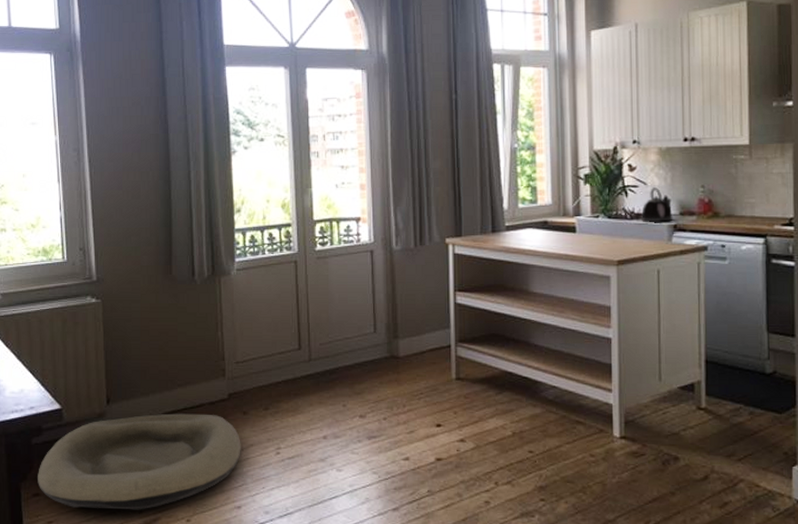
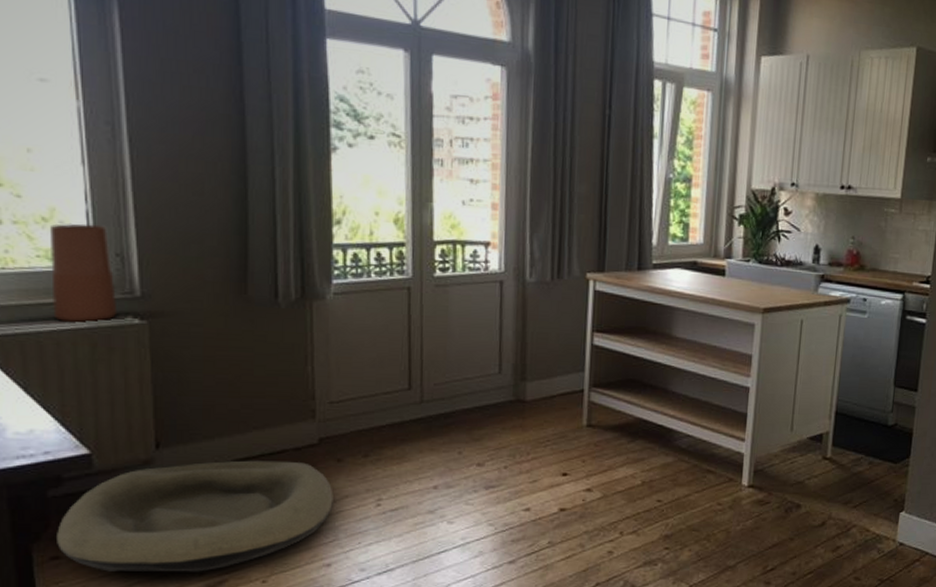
vase: none [37,227,81,303] -> present [51,223,118,322]
kettle: present [641,187,673,223] -> none [791,234,822,272]

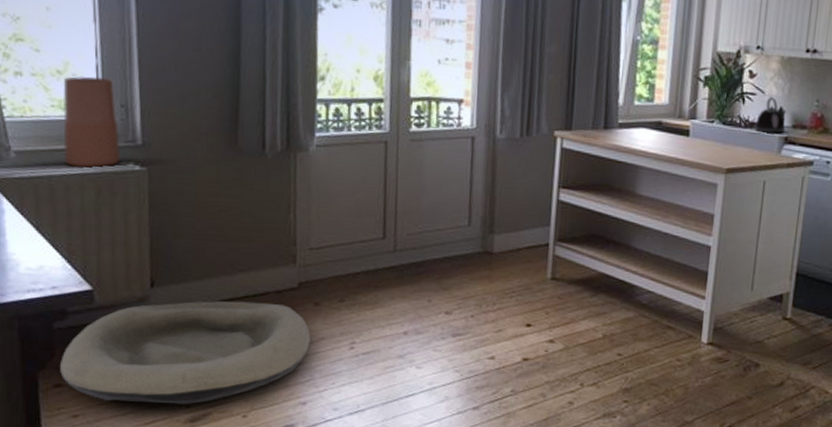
kettle: none [791,234,822,272] -> present [755,97,786,134]

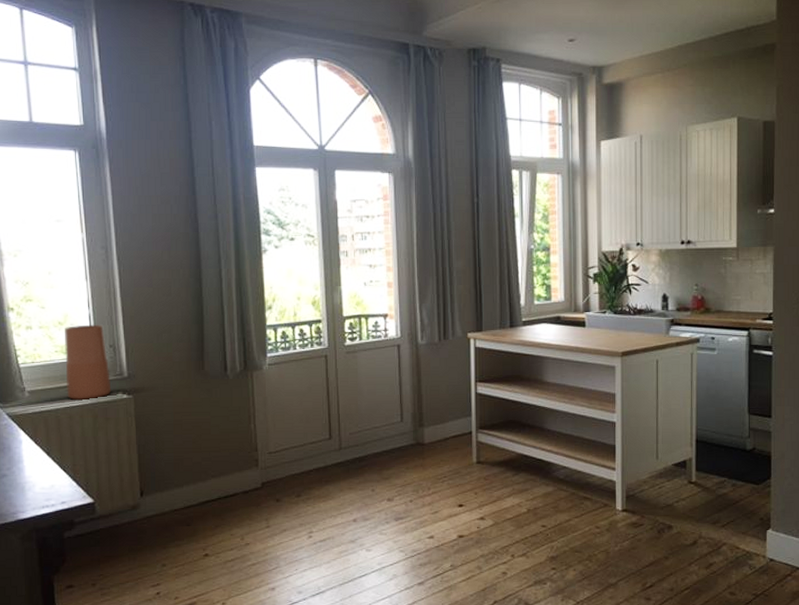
dog bed: present [60,301,311,405] -> none [71,502,275,597]
kettle: present [755,97,786,134] -> none [643,286,671,318]

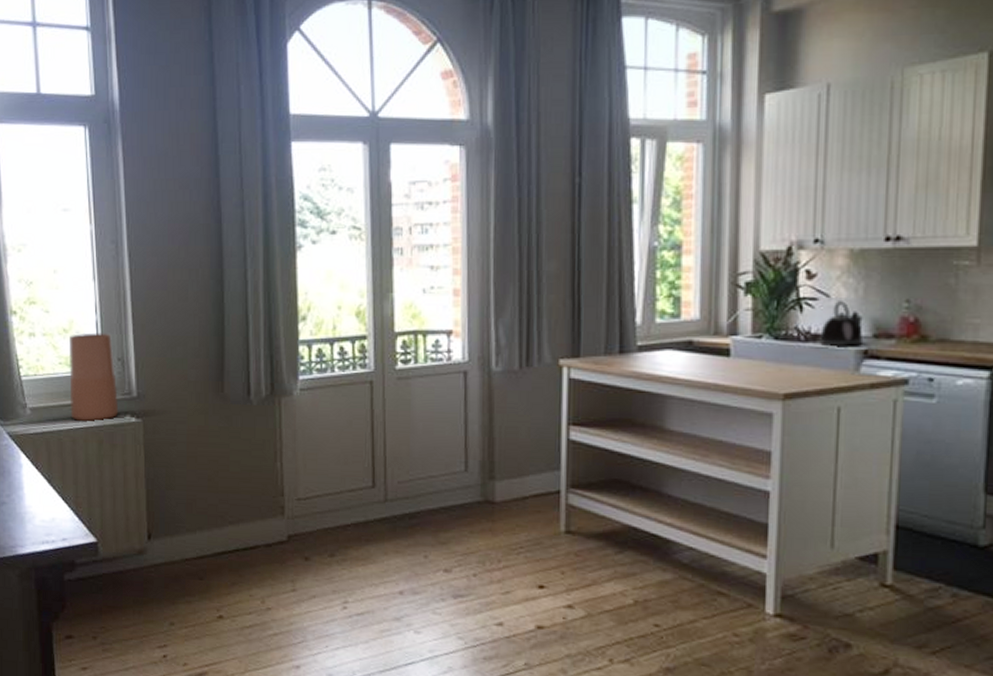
kettle: none [643,286,671,318] -> present [820,301,864,348]

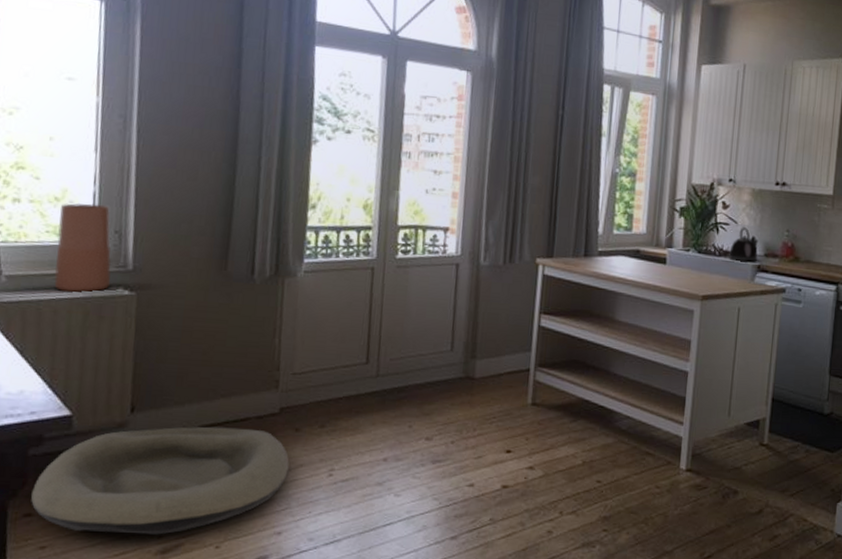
dog bed: none [71,554,302,662] -> present [31,426,290,535]

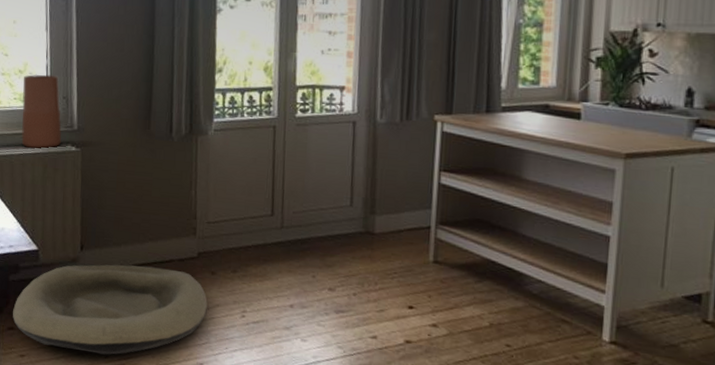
kettle: present [729,227,758,263] -> none [658,77,697,117]

